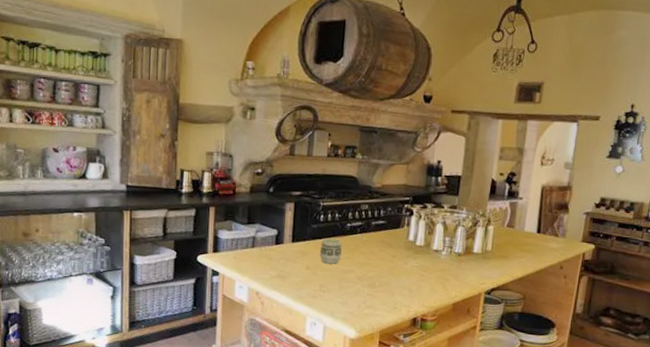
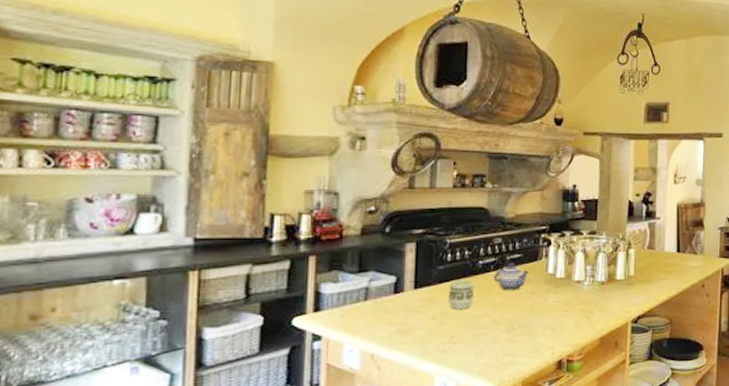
teapot: none [359,227,392,253] -> present [493,263,530,291]

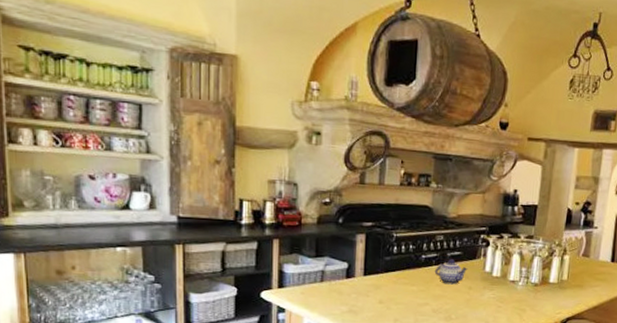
cup: present [447,280,474,310] -> none [393,271,417,297]

